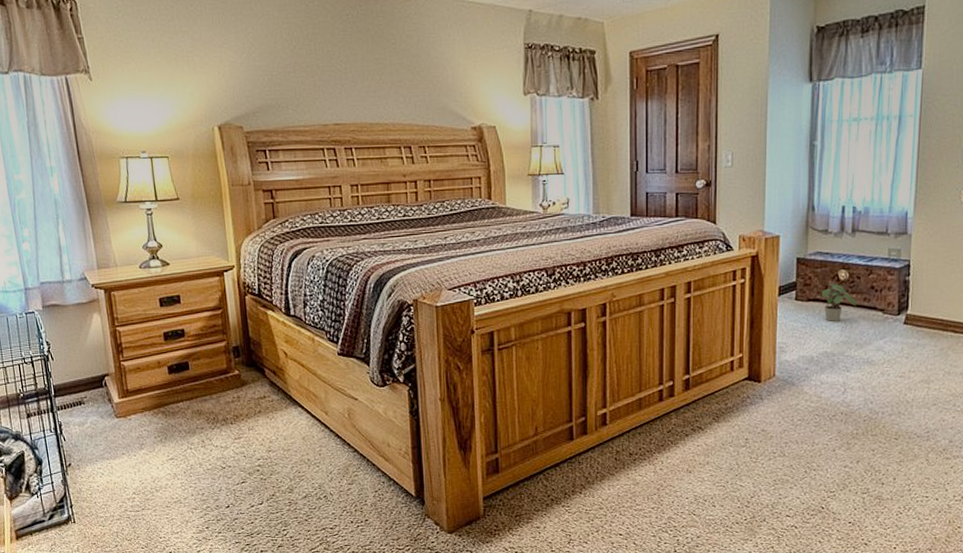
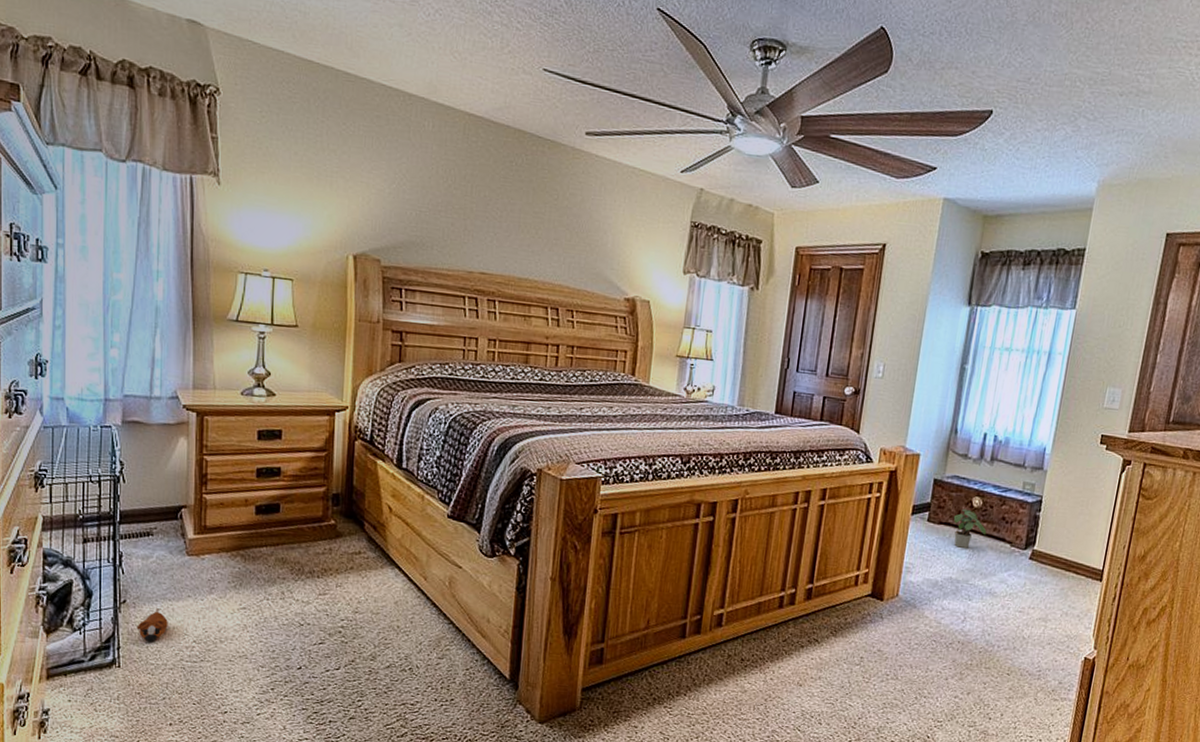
dog toy: none [83,468,112,498] -> present [136,608,171,643]

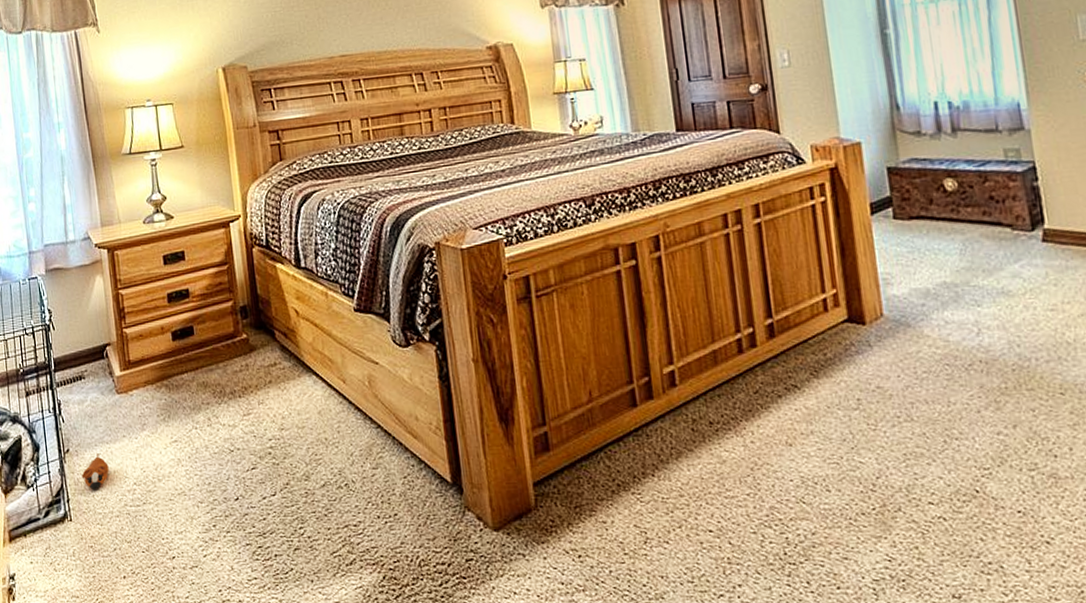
potted plant: present [953,508,987,548] -> none [925,195,975,243]

